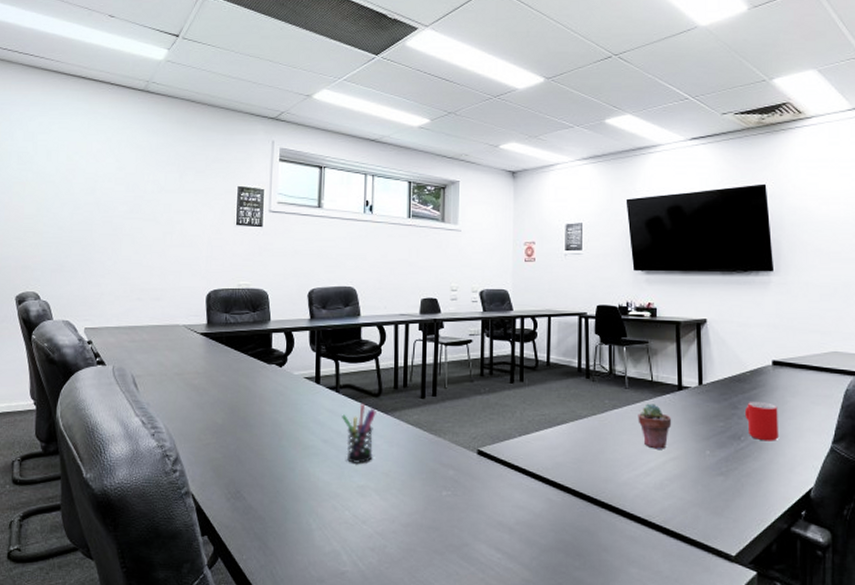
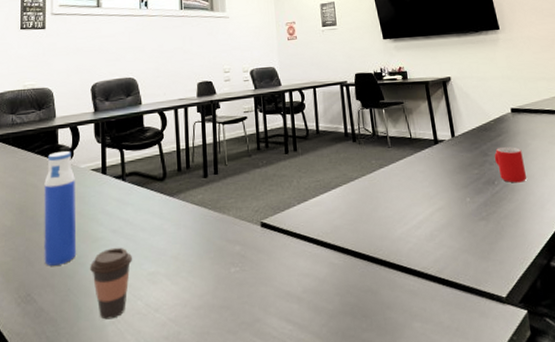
water bottle: none [254,356,288,467] -> present [44,151,77,266]
coffee cup: none [299,457,343,525] -> present [90,247,133,320]
pen holder: present [342,404,376,464] -> none [129,189,162,251]
potted succulent: present [638,403,672,449] -> none [402,159,434,202]

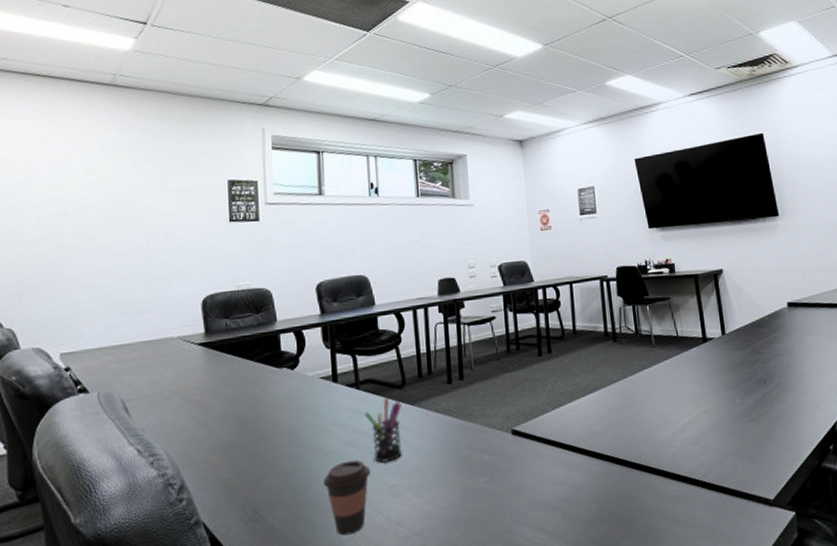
water bottle: present [44,151,77,266] -> none [267,358,308,482]
pen holder: none [129,189,162,251] -> present [365,398,402,463]
mug: present [494,147,526,183] -> none [767,344,801,382]

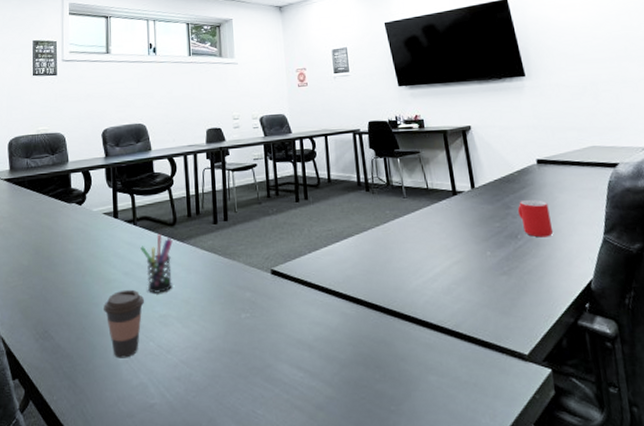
mug: none [767,344,801,382] -> present [517,200,553,238]

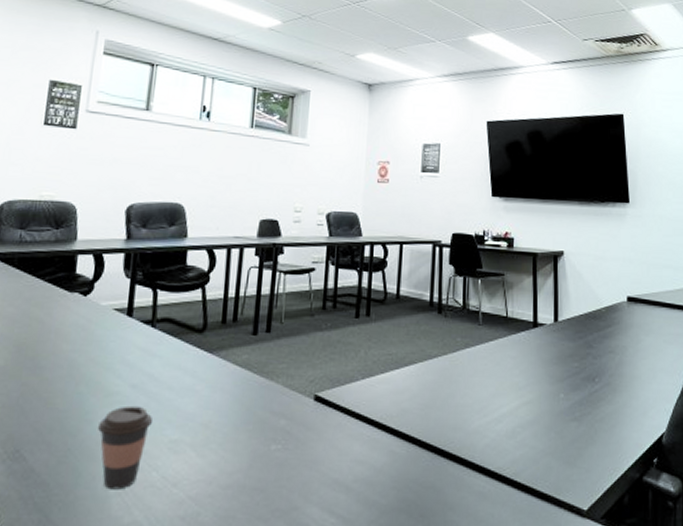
pen holder: present [140,234,173,293] -> none [156,341,199,413]
mug: present [517,200,553,238] -> none [599,340,632,383]

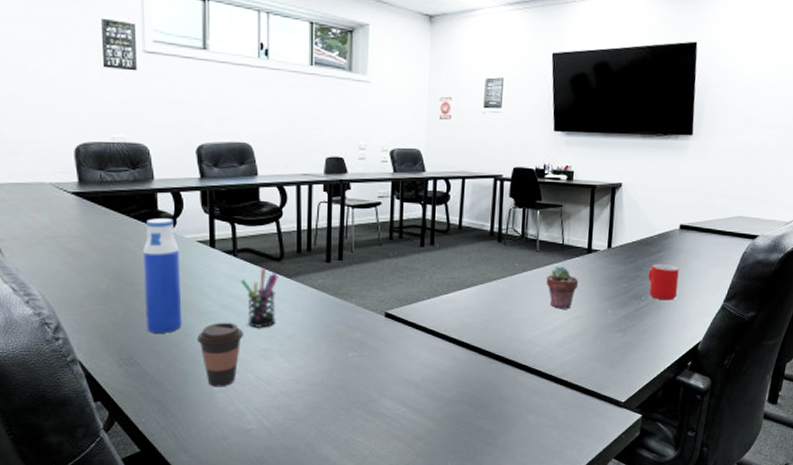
water bottle: none [41,283,93,419] -> present [143,218,183,333]
pen holder: none [156,341,199,413] -> present [241,268,278,328]
potted succulent: none [491,342,526,393] -> present [546,266,579,309]
mug: none [599,340,632,383] -> present [647,264,679,301]

